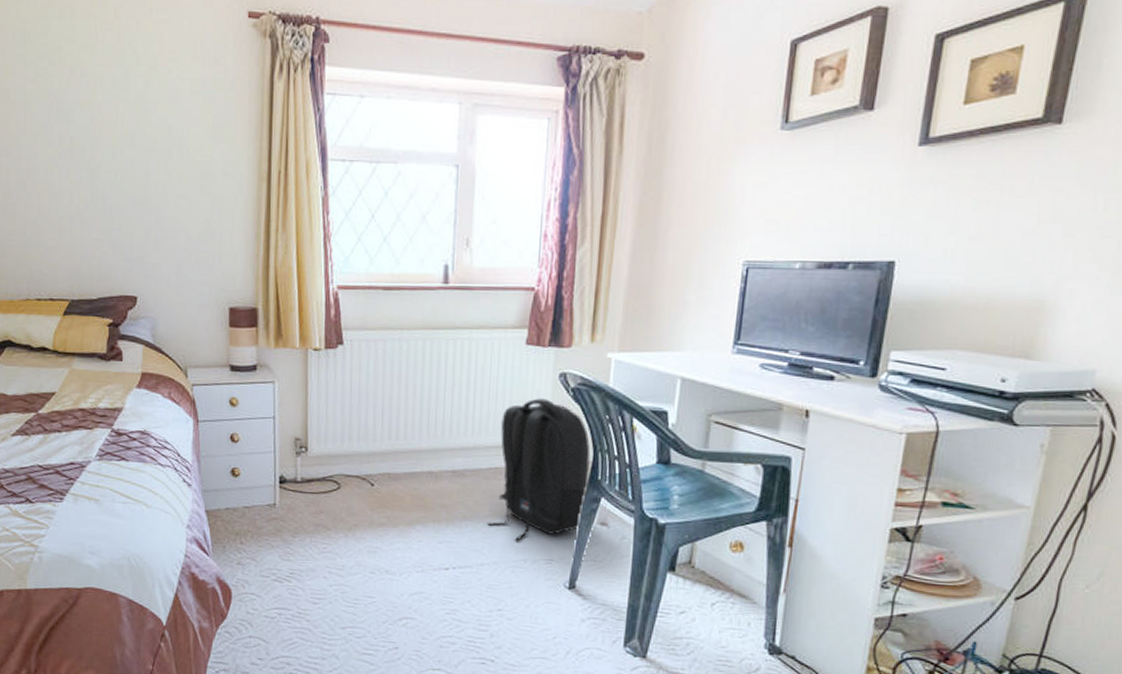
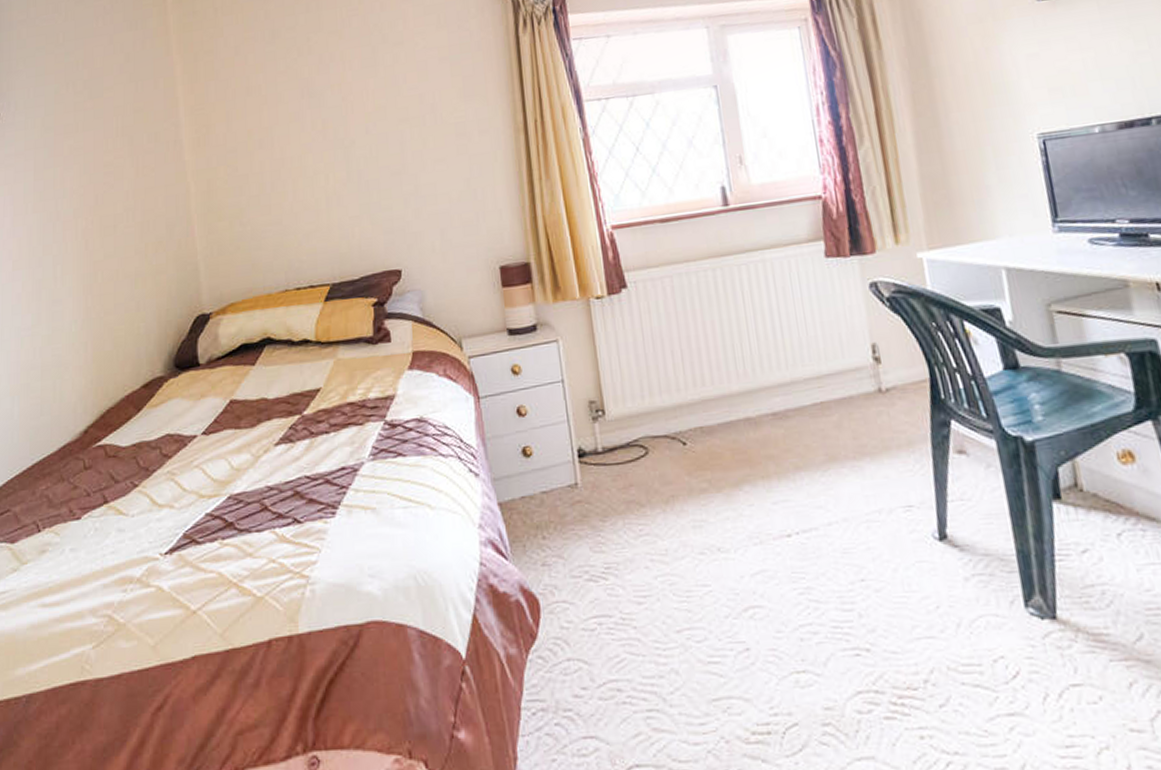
backpack: present [487,398,591,541] -> none [816,314,934,488]

